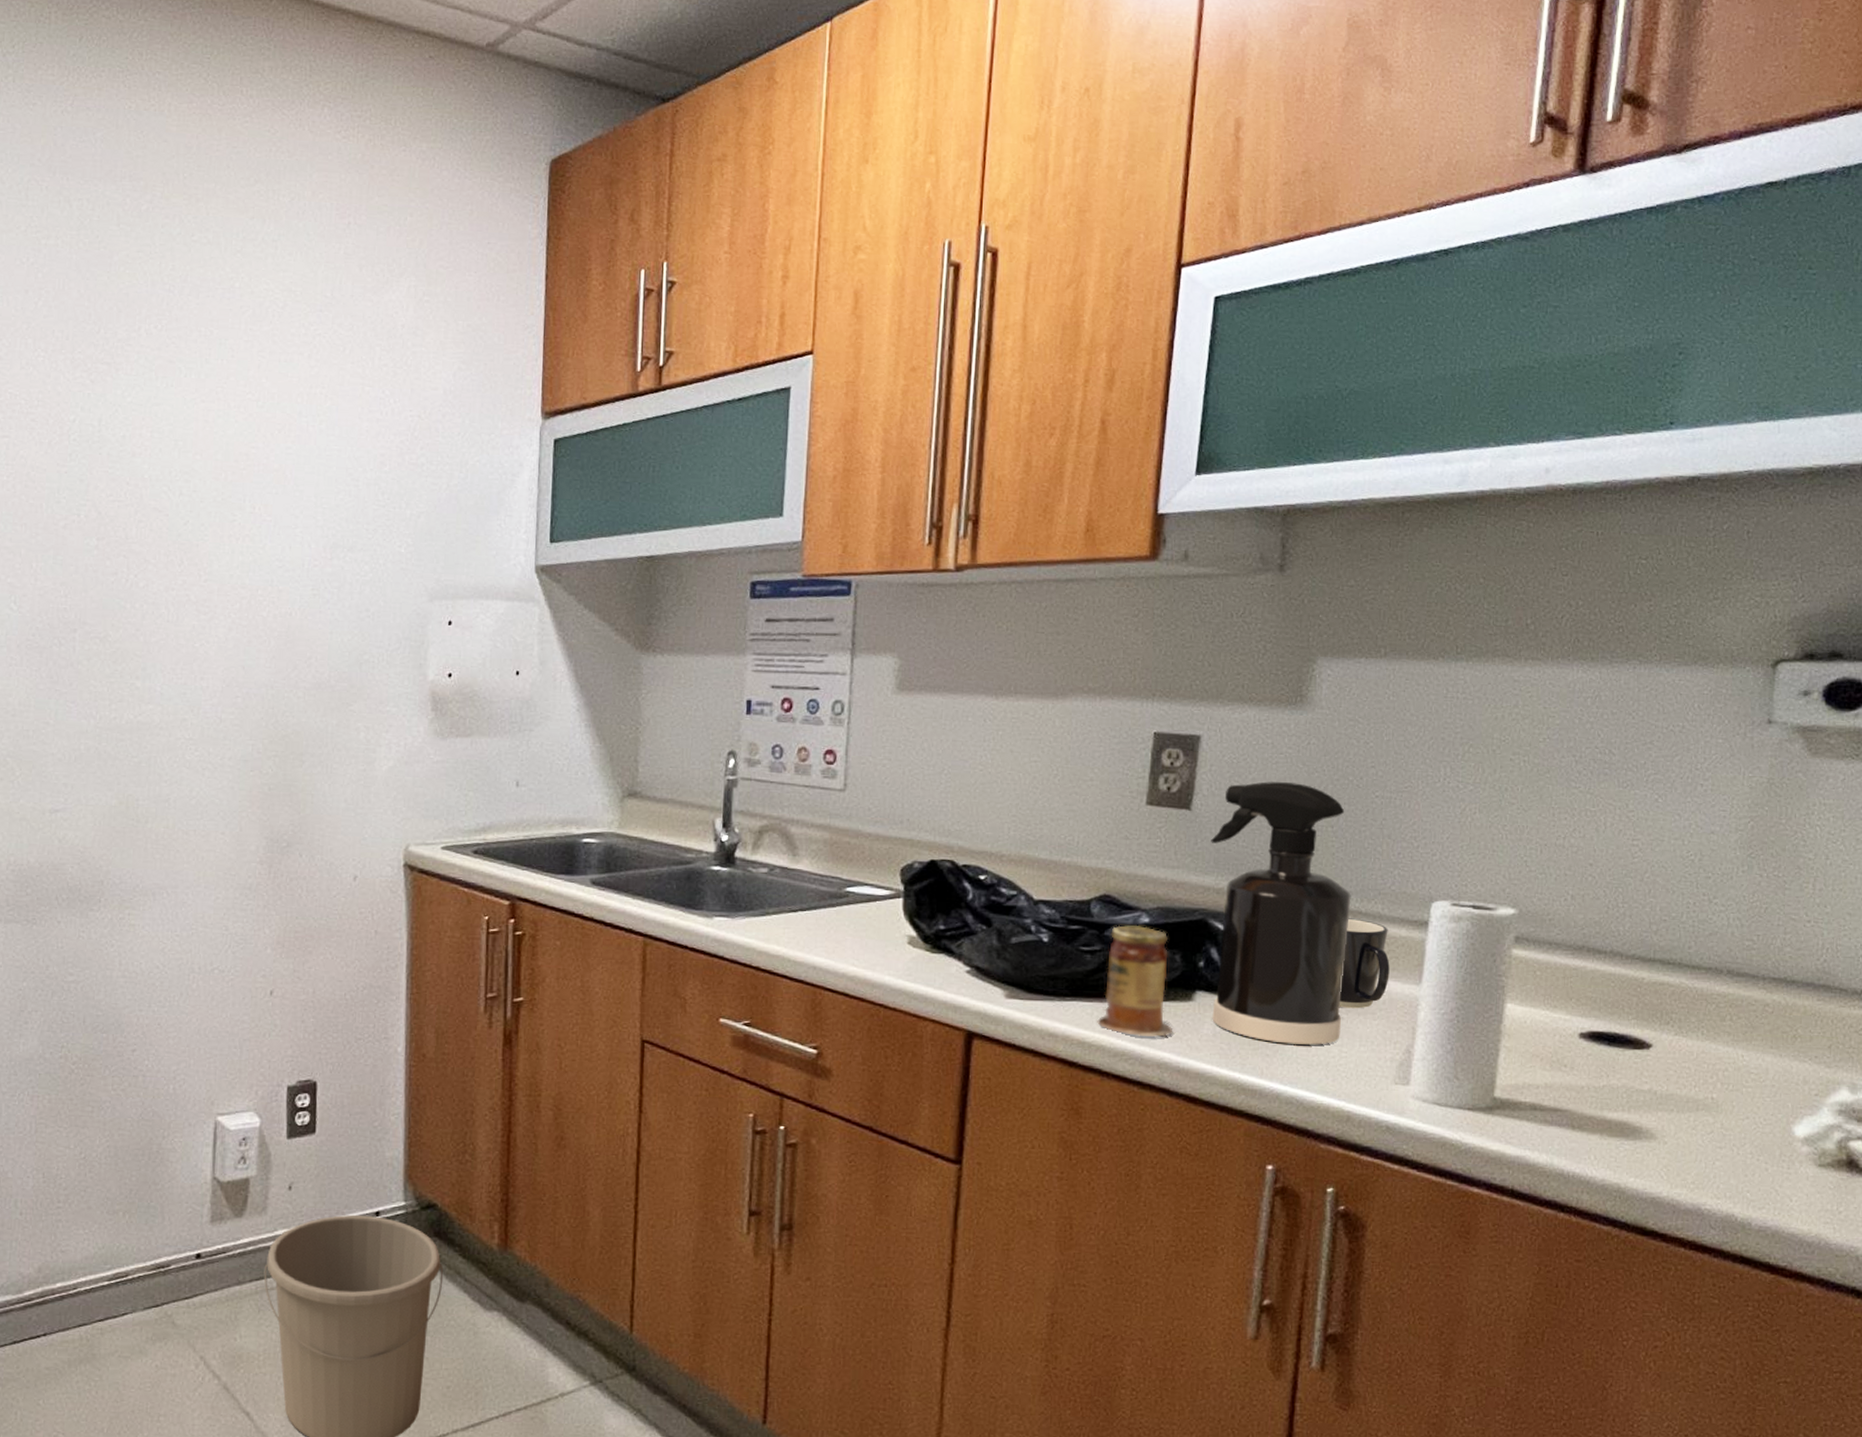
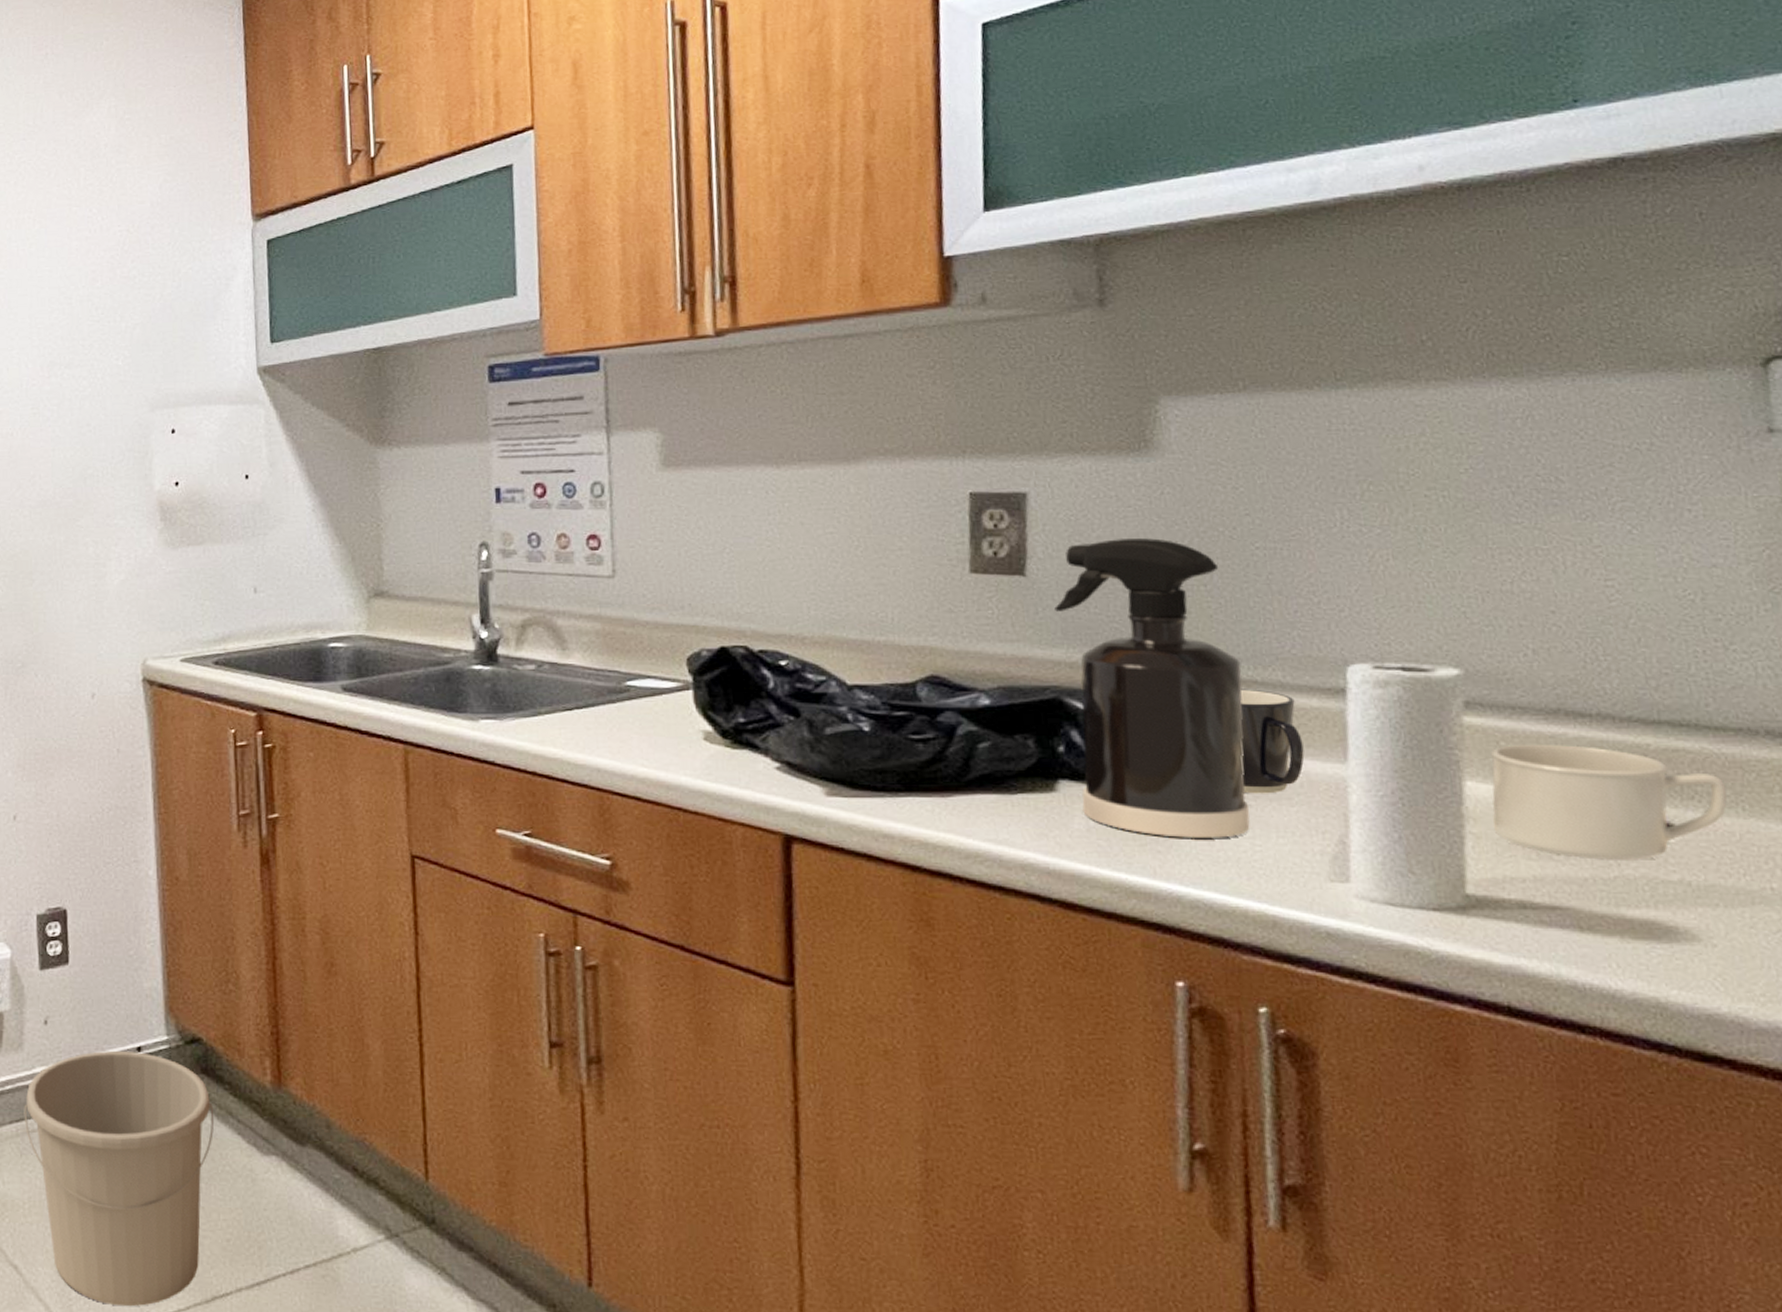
canister: present [1097,925,1172,1037] -> none [940,709,1035,835]
mug: none [1521,974,1693,1073] -> present [1491,744,1728,860]

